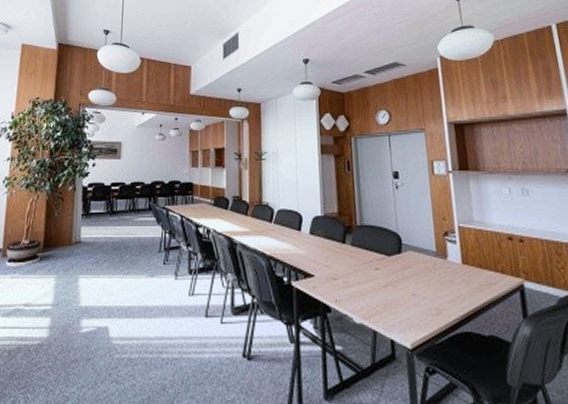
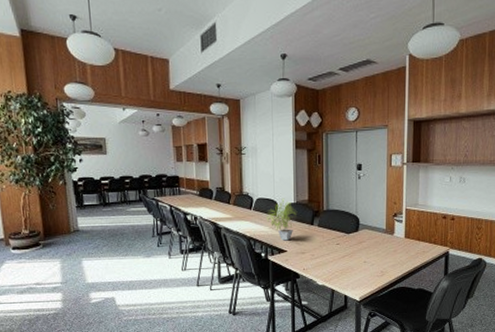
potted plant: none [290,210,326,262] -> present [267,198,298,241]

